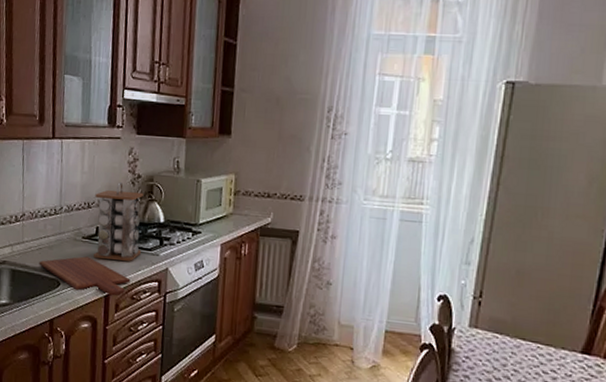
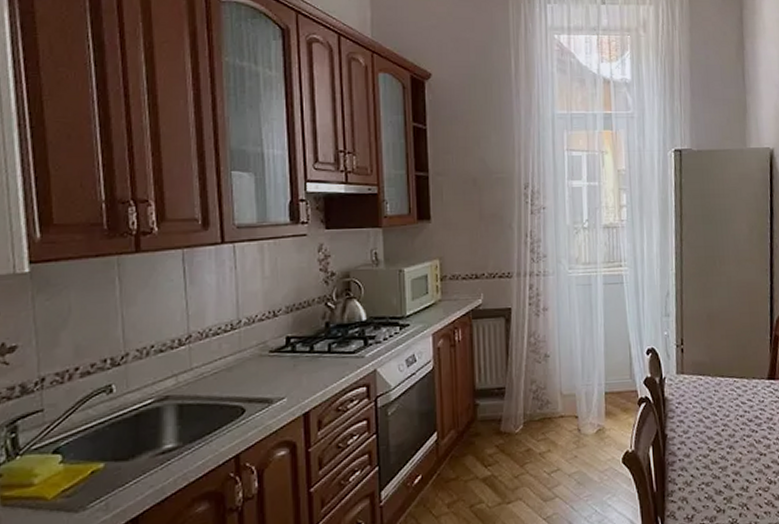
cutting board: present [39,256,131,297] -> none [215,372,334,413]
spice rack: present [93,182,143,262] -> none [281,283,343,373]

